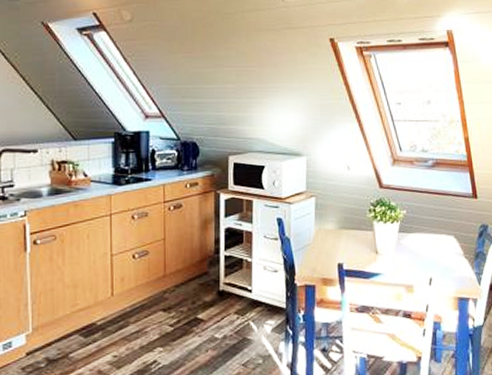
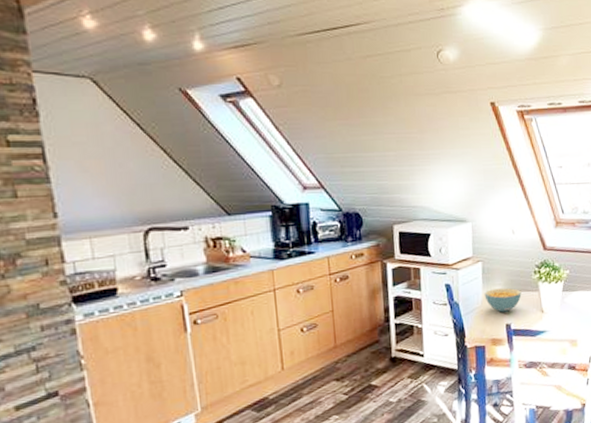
cereal bowl: none [316,225,355,251] -> present [484,287,522,313]

